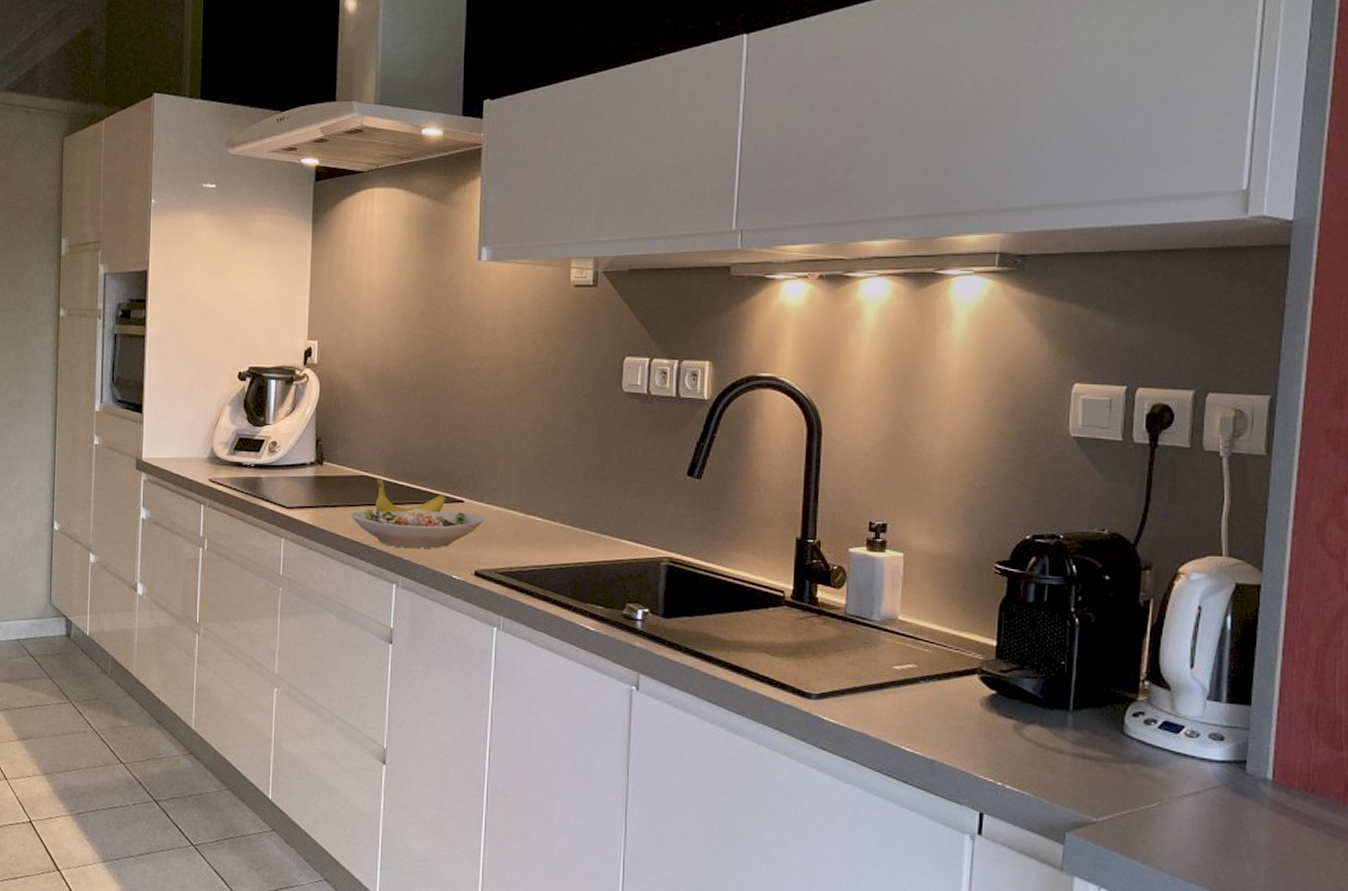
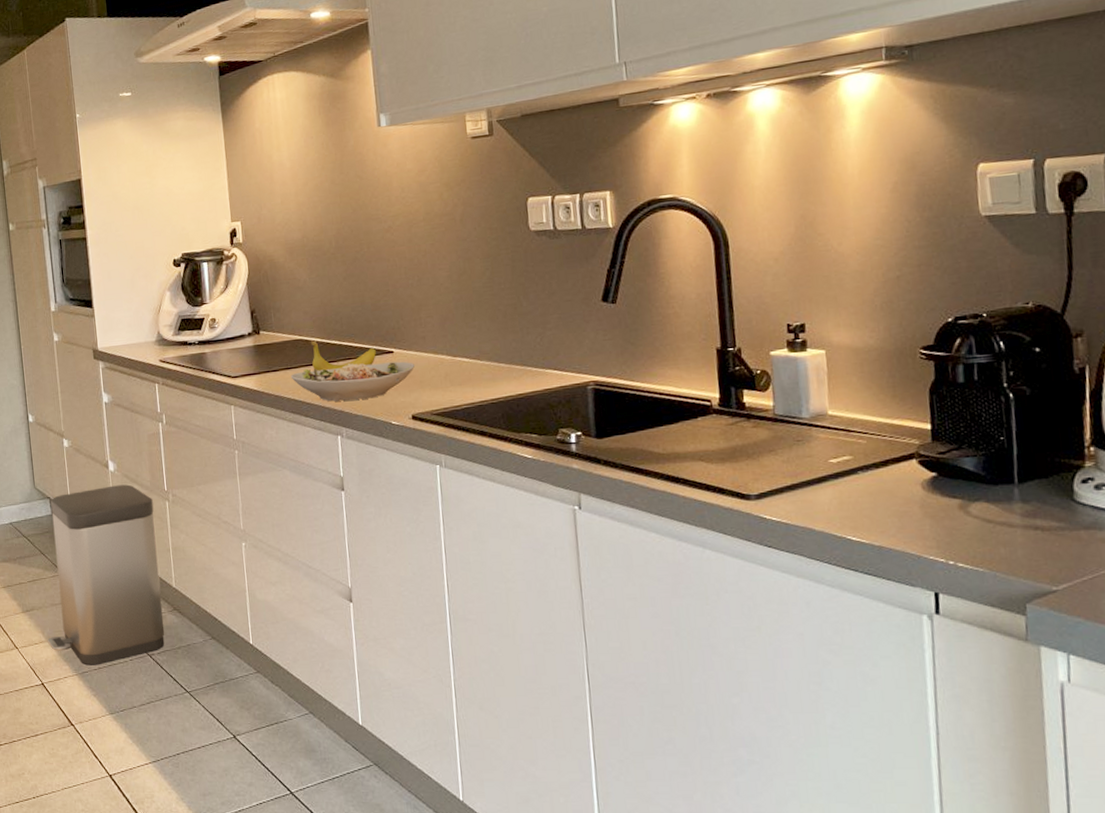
pedal bin: none [42,610,182,807] -> present [47,484,165,666]

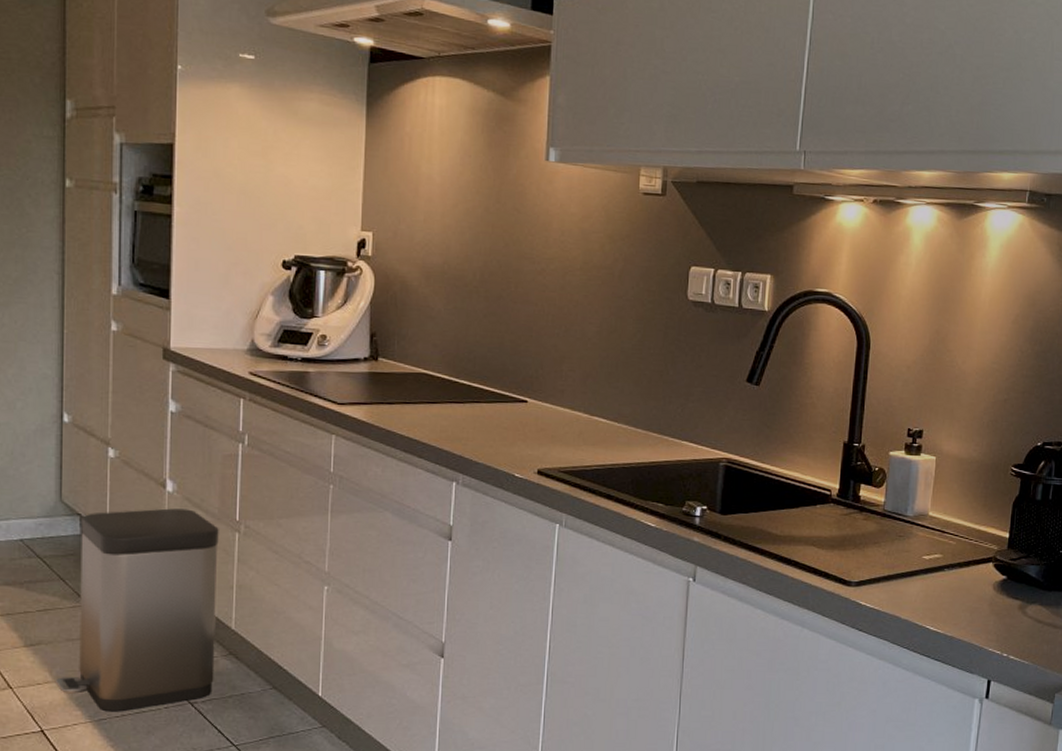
salad: present [290,361,416,402] -> none [408,406,549,448]
banana: present [310,340,377,371] -> none [435,376,510,412]

